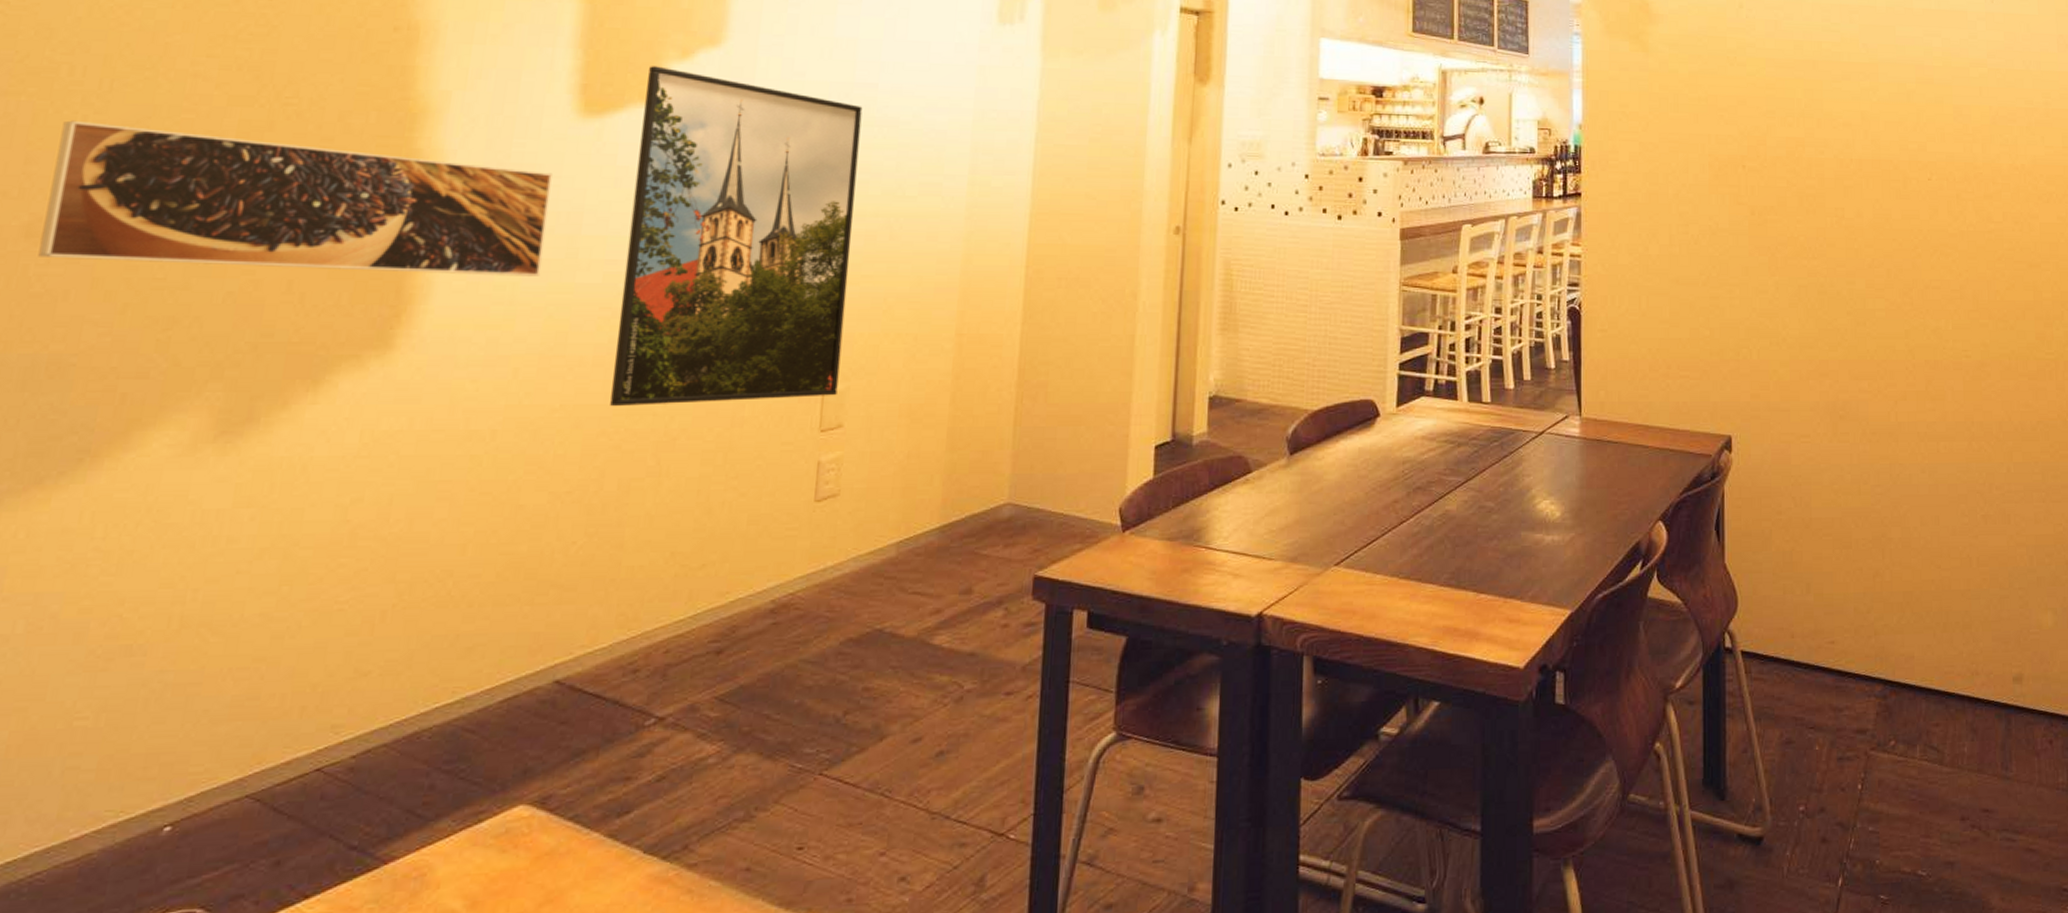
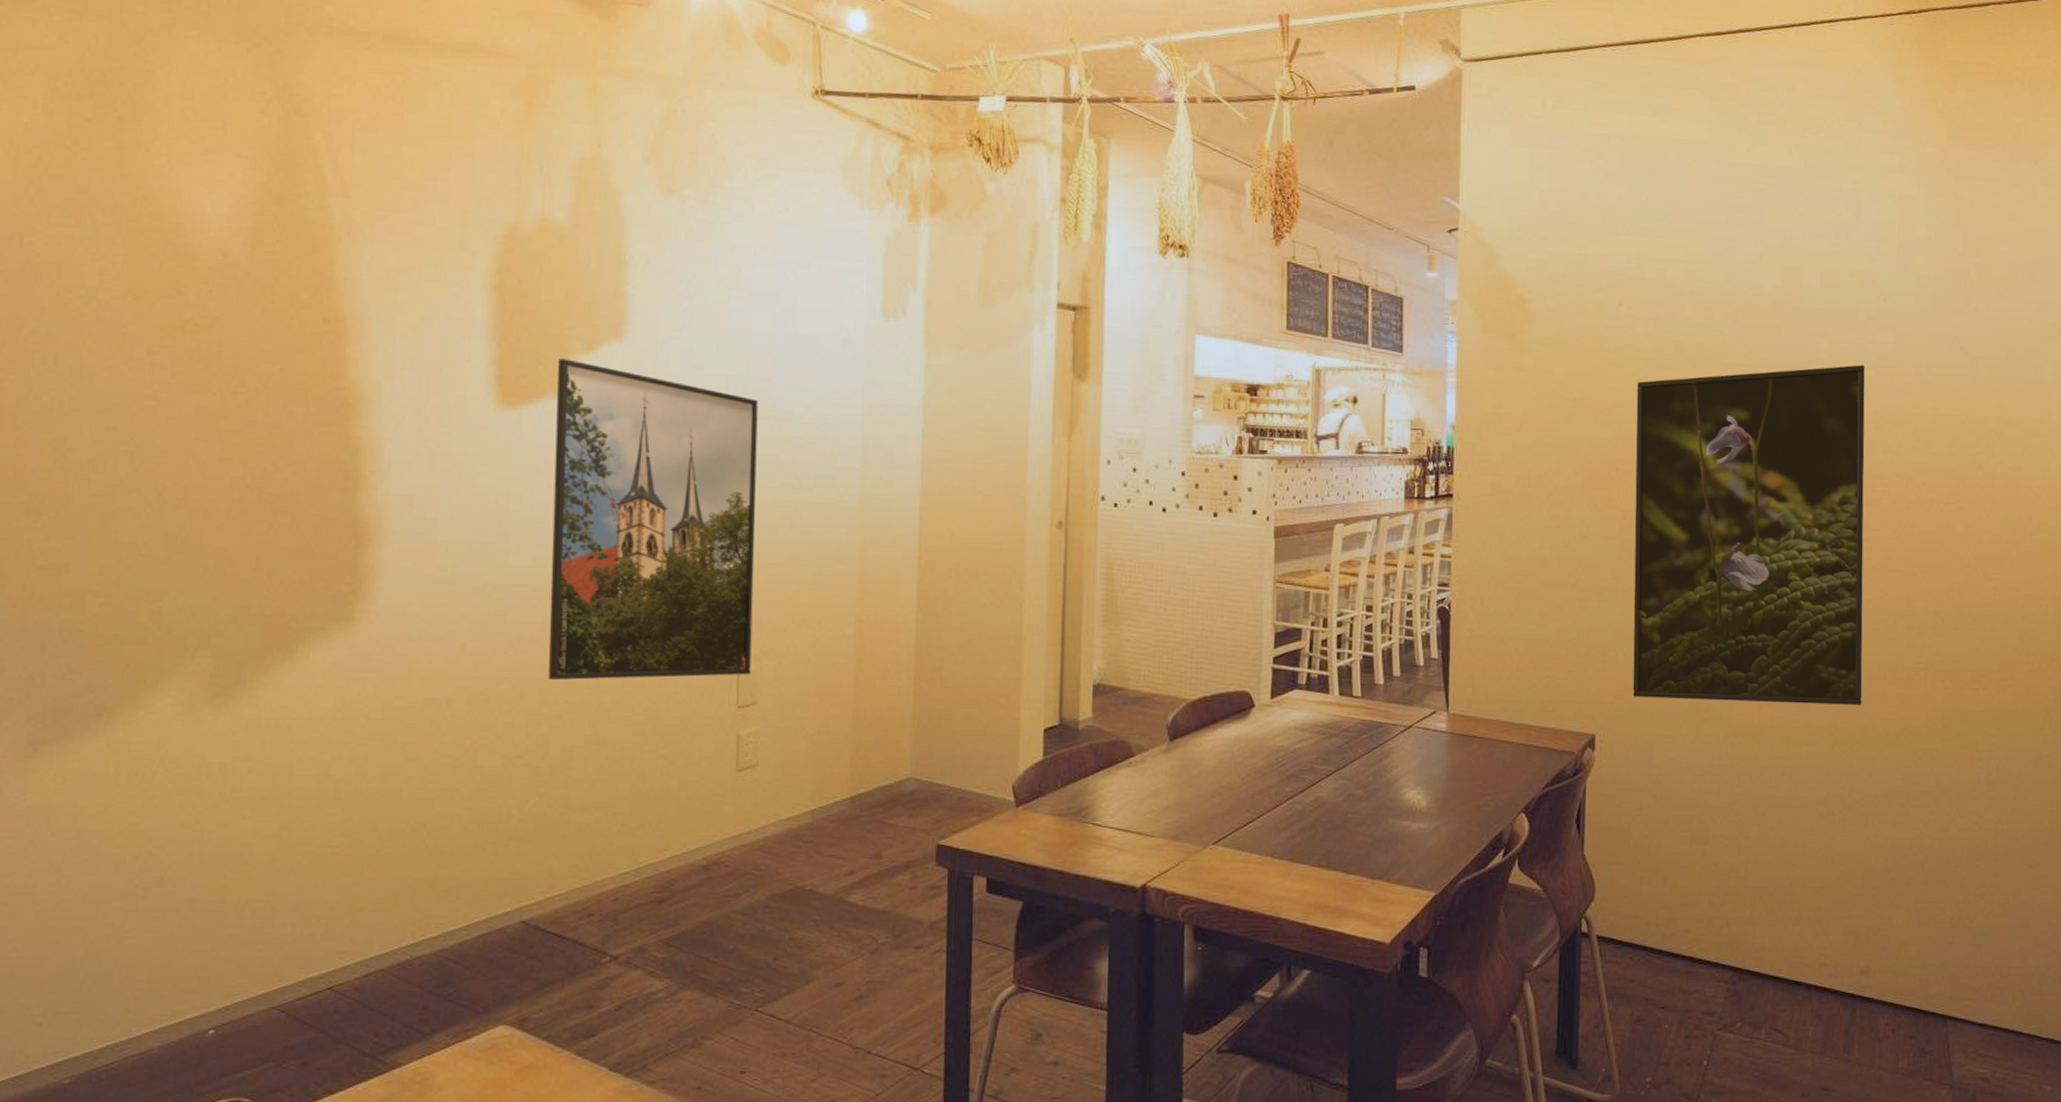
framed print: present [38,120,552,276] -> none [39,406,479,558]
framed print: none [1760,62,1996,399] -> present [1632,365,1866,706]

